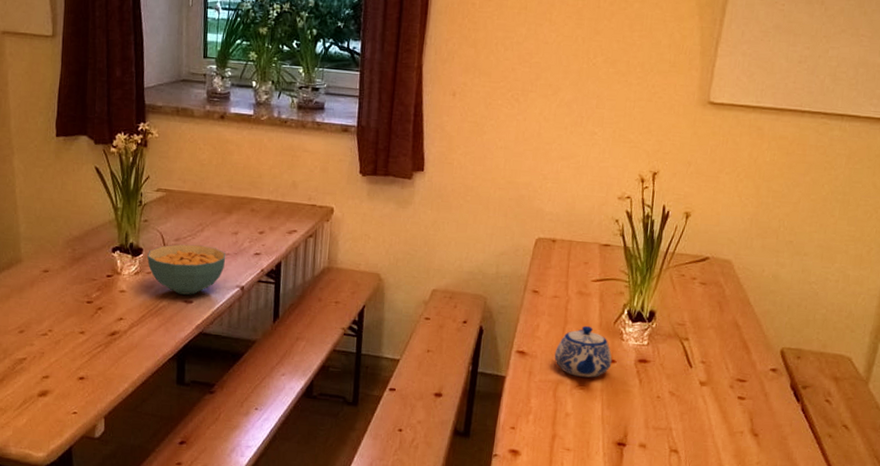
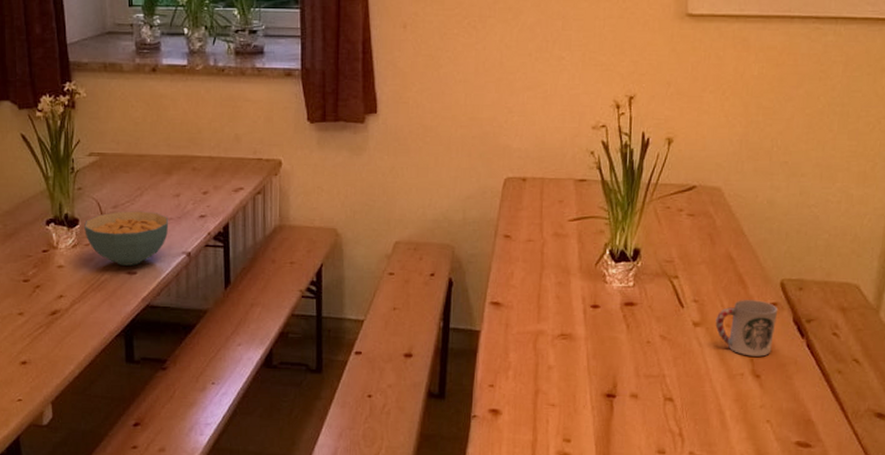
teapot: present [554,325,613,378] -> none [532,269,596,326]
cup: none [720,364,778,417] -> present [715,300,779,357]

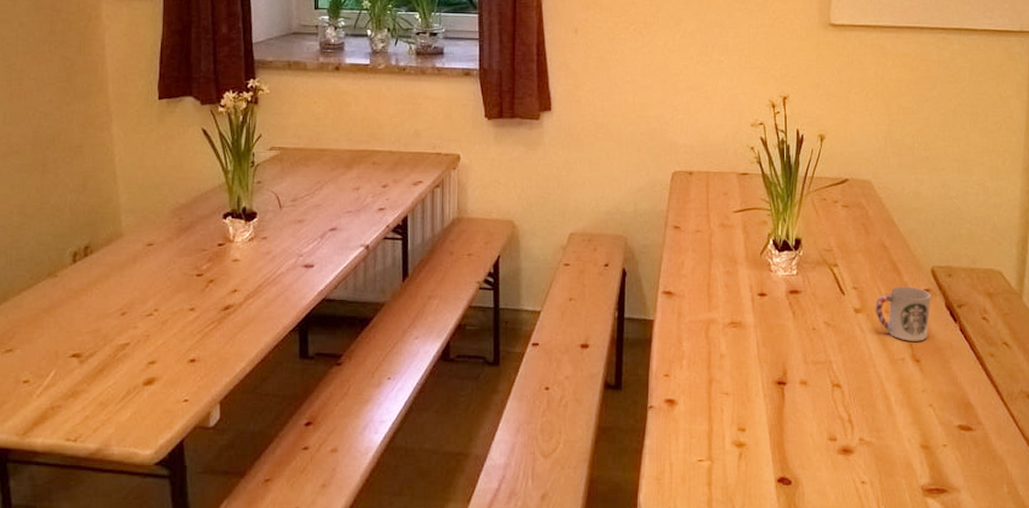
cereal bowl: present [84,211,169,266] -> none [262,204,348,259]

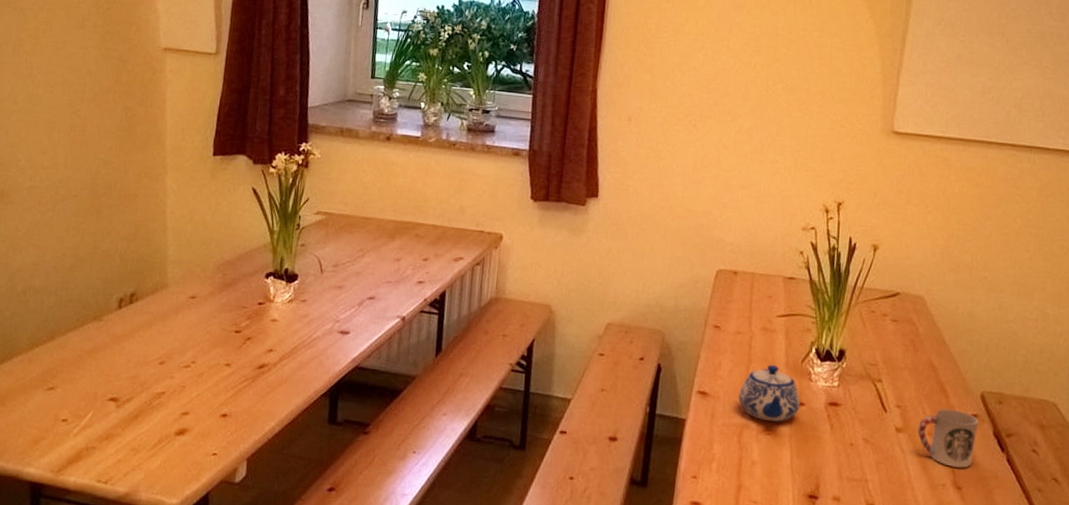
teapot: none [702,259,763,314] -> present [738,364,801,422]

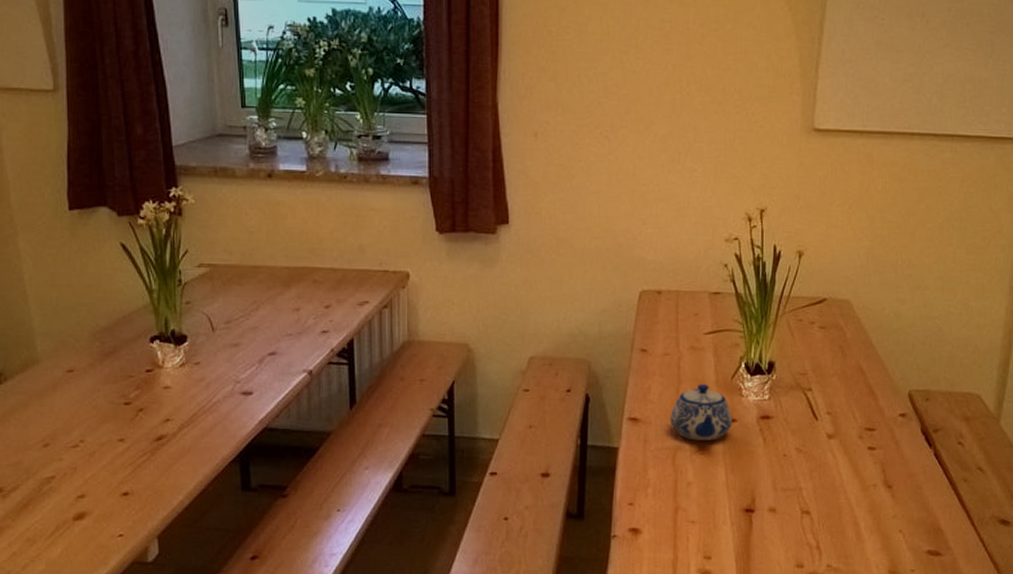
cup: present [917,409,979,468] -> none [848,411,907,467]

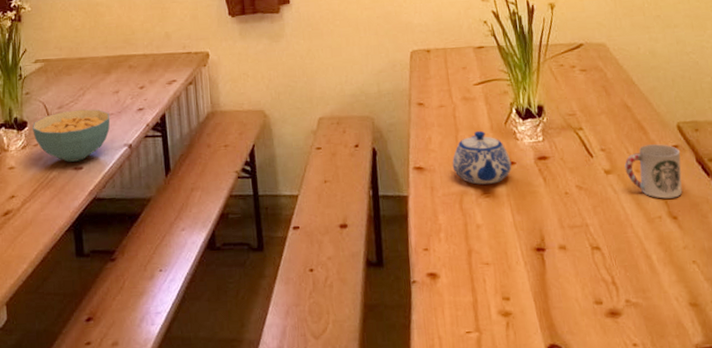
cereal bowl: none [194,326,288,385] -> present [33,109,110,162]
cup: none [848,411,907,467] -> present [624,144,683,199]

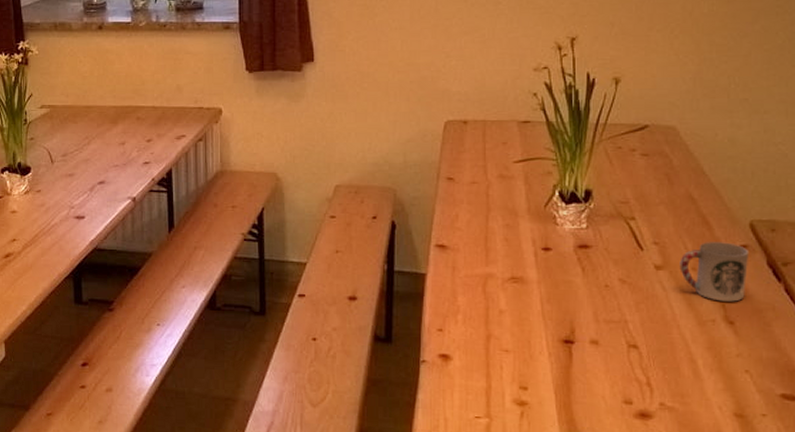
cereal bowl: present [33,109,110,162] -> none [36,159,115,211]
teapot: present [452,130,512,185] -> none [479,211,547,269]

